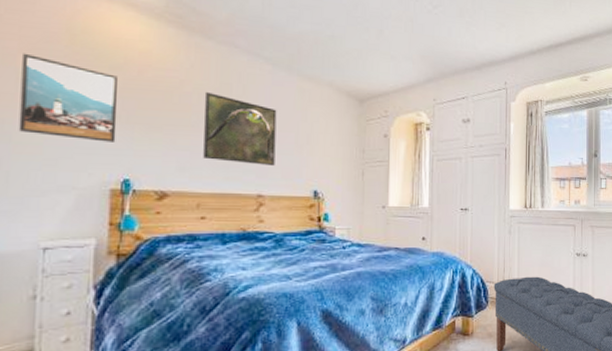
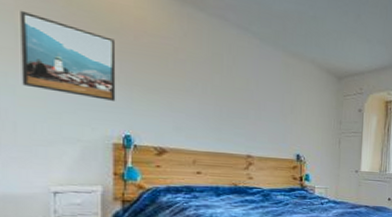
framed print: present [203,91,277,167] -> none [197,60,264,132]

